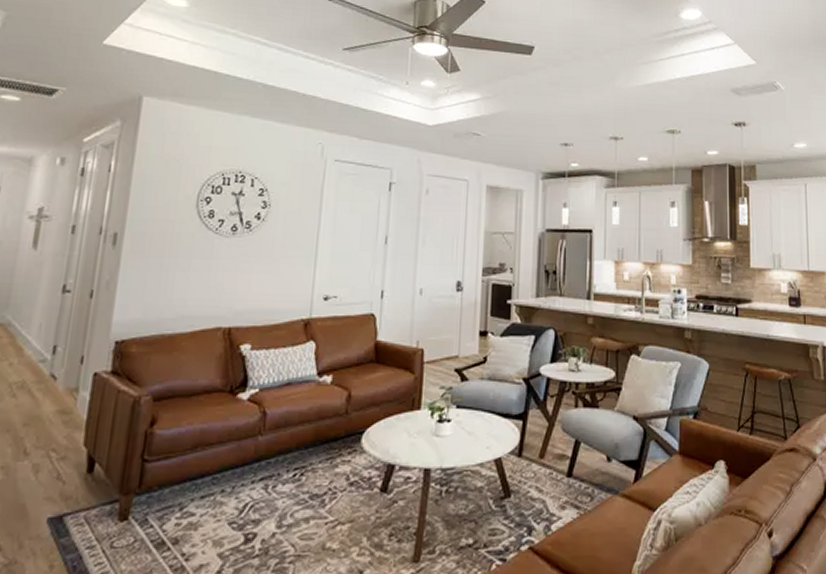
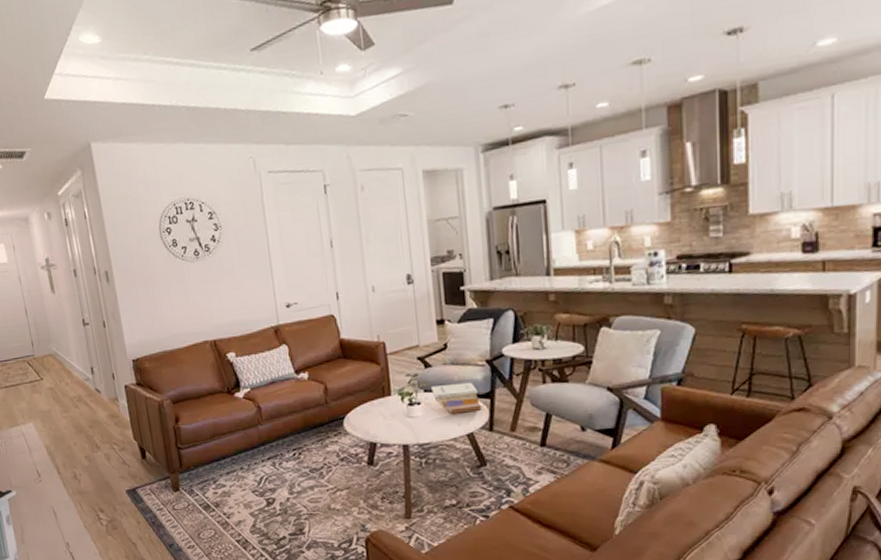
books: none [464,400,513,436] -> present [431,382,482,415]

